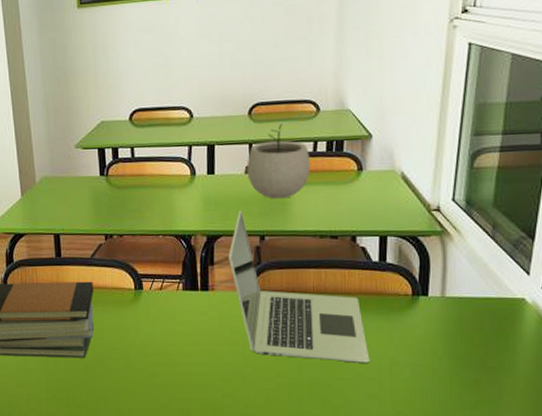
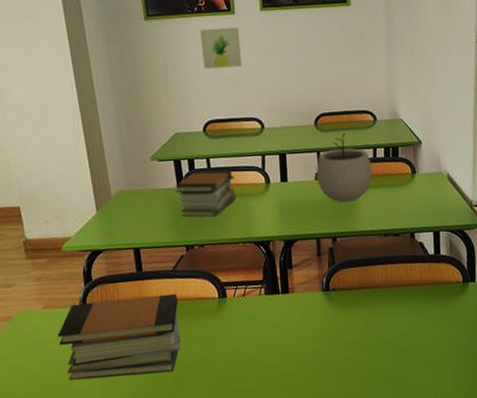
book stack: none [97,159,159,207] -> present [175,169,236,217]
wall art: none [132,12,174,57] -> present [200,26,242,69]
laptop: present [228,211,370,363] -> none [305,216,433,350]

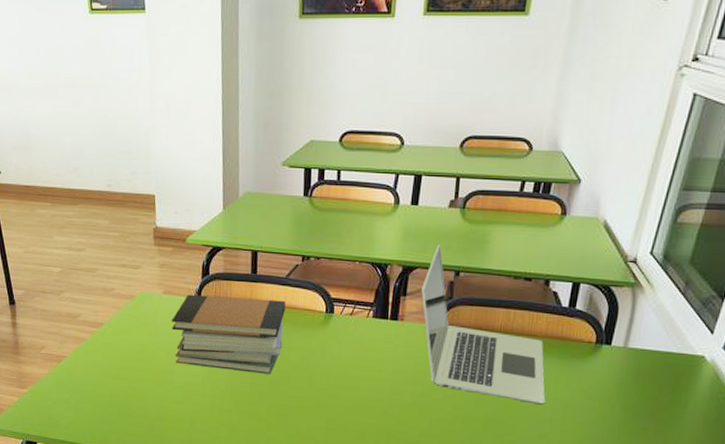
book stack: present [175,169,236,217] -> none [301,181,363,231]
wall art: present [200,26,242,69] -> none [351,31,396,76]
laptop: none [305,216,433,350] -> present [421,245,546,404]
plant pot: present [316,132,373,203] -> none [450,159,516,236]

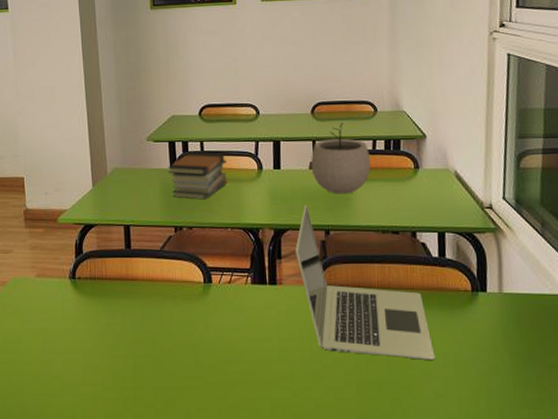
book stack: present [171,294,285,374] -> none [47,274,163,354]
book stack: none [301,181,363,231] -> present [168,152,227,200]
plant pot: none [450,159,516,236] -> present [311,122,371,194]

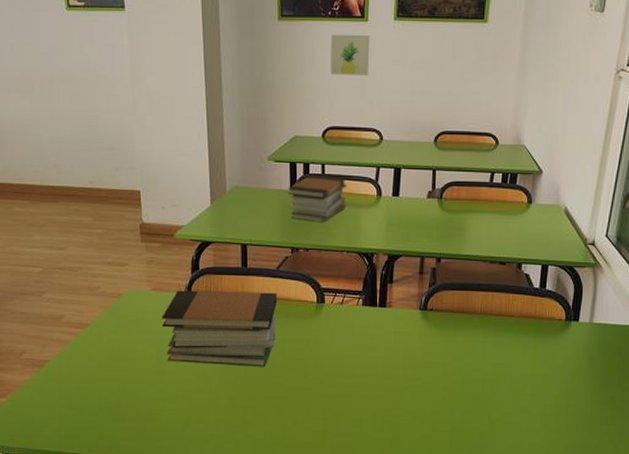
book stack: none [47,274,163,354] -> present [162,290,277,367]
wall art: none [202,16,241,56] -> present [330,34,370,75]
laptop: present [295,206,436,360] -> none [406,234,525,380]
plant pot: present [311,122,371,194] -> none [429,153,487,224]

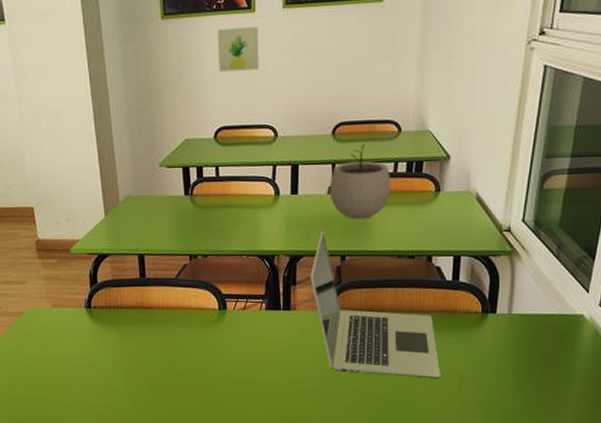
book stack: present [162,290,277,367] -> none [64,302,178,378]
book stack: present [288,175,347,223] -> none [182,178,243,227]
laptop: none [406,234,525,380] -> present [310,231,441,378]
plant pot: none [429,153,487,224] -> present [329,143,391,220]

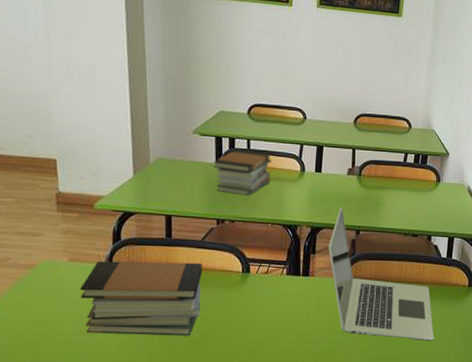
book stack: none [64,302,178,378] -> present [80,261,202,336]
book stack: none [182,178,243,227] -> present [213,149,271,196]
wall art: present [217,26,260,72] -> none [256,15,295,57]
plant pot: present [329,143,391,220] -> none [349,134,401,200]

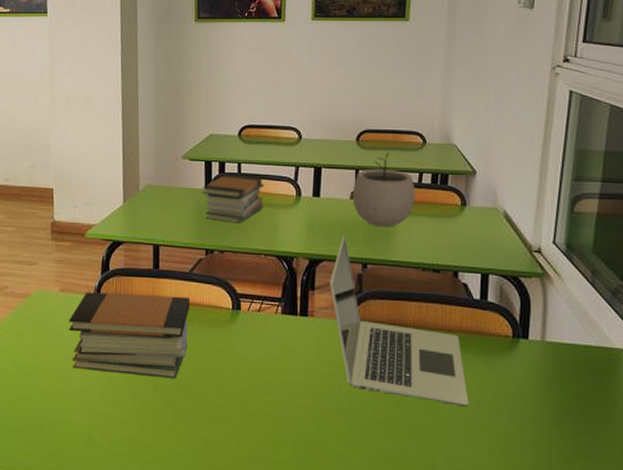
plant pot: none [349,134,401,200] -> present [352,152,416,228]

